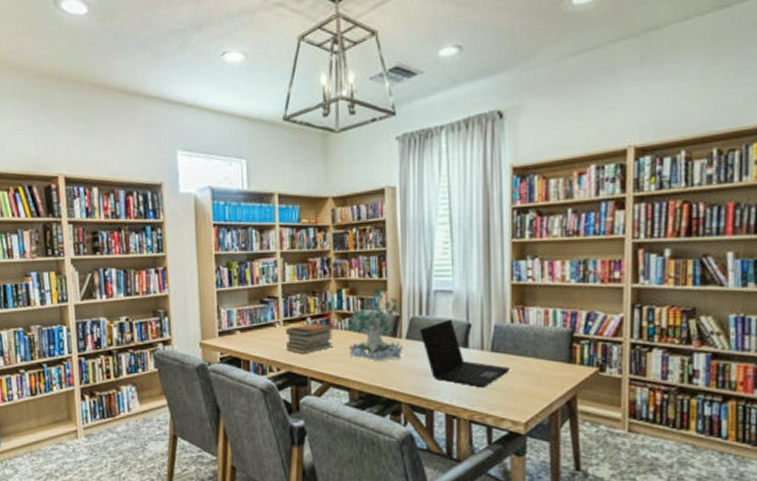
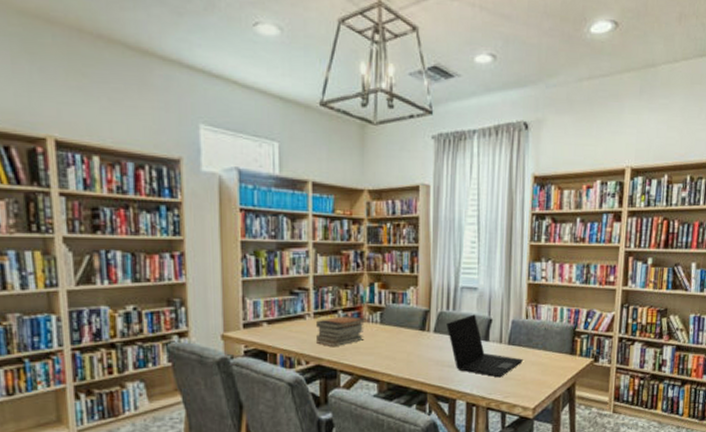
plant: present [345,288,403,361] -> none [376,283,430,353]

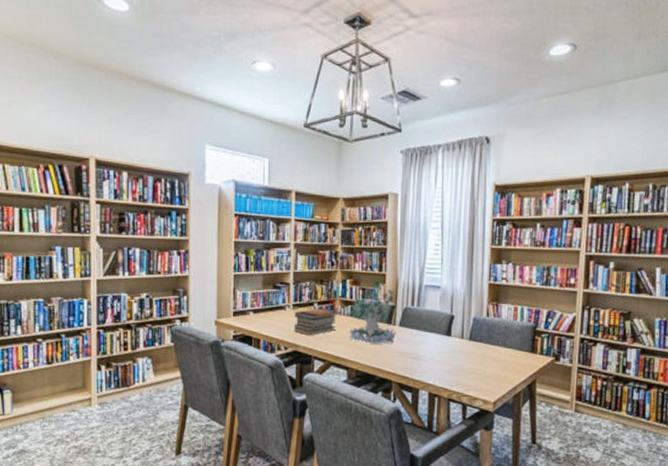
plant: none [376,283,430,353] -> present [347,280,396,344]
laptop: present [446,314,523,378] -> none [411,311,484,371]

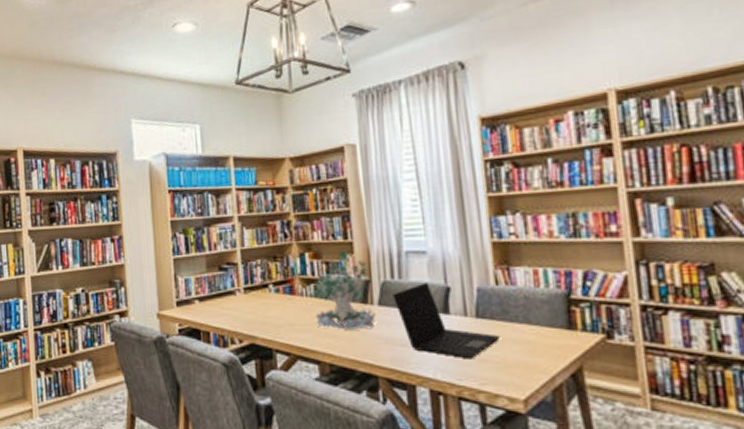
book stack: present [294,308,338,336] -> none [247,290,299,325]
laptop: none [411,311,484,371] -> present [393,282,500,359]

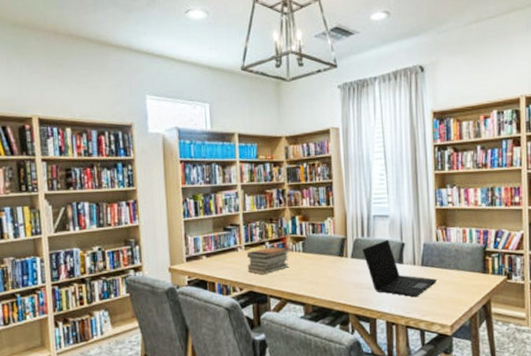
book stack: none [247,290,299,325] -> present [247,246,290,275]
plant: present [310,250,376,330] -> none [299,214,349,278]

